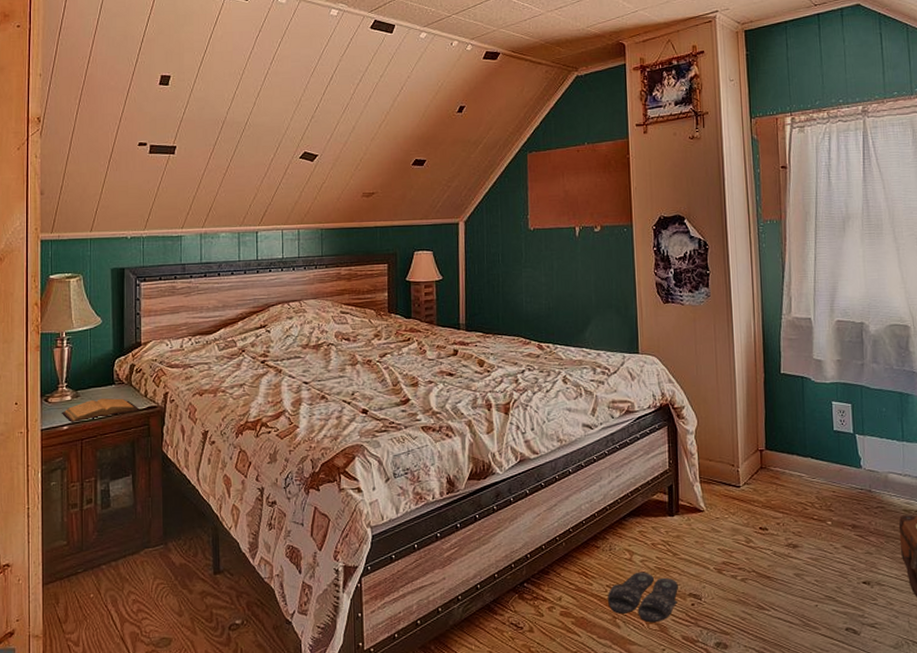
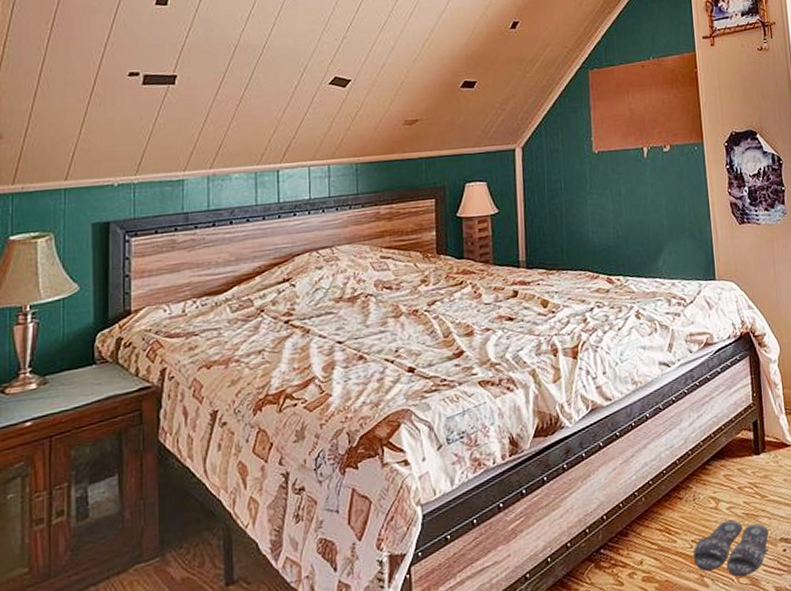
book: present [62,398,140,424] -> none [24,380,129,418]

